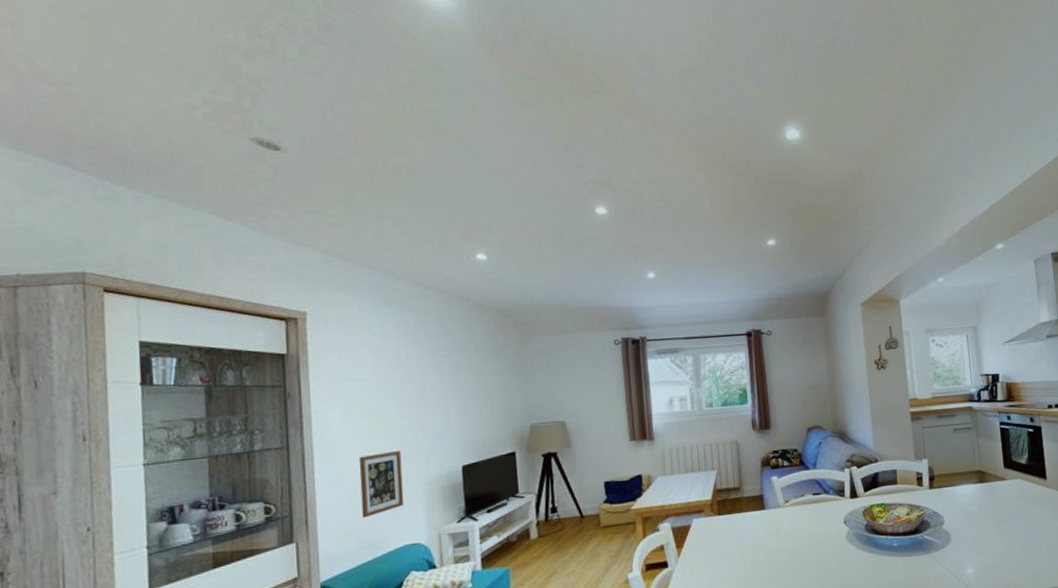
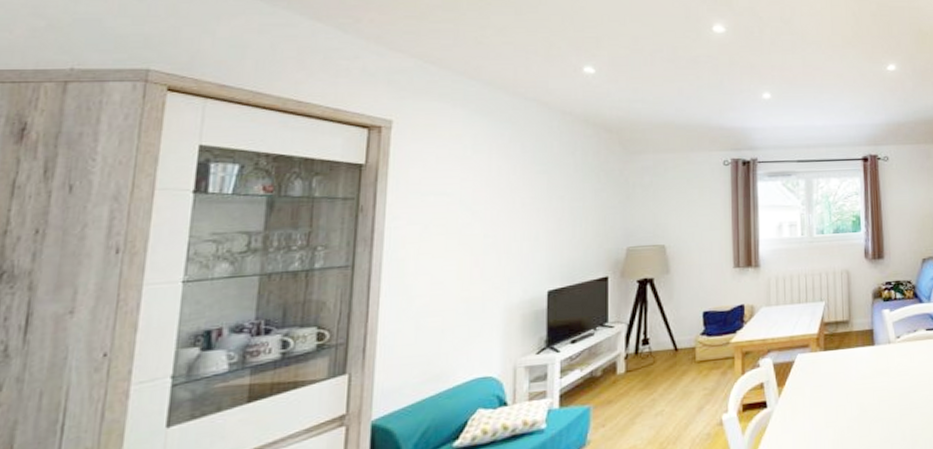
picture frame: present [359,450,405,518] -> none [429,272,481,348]

